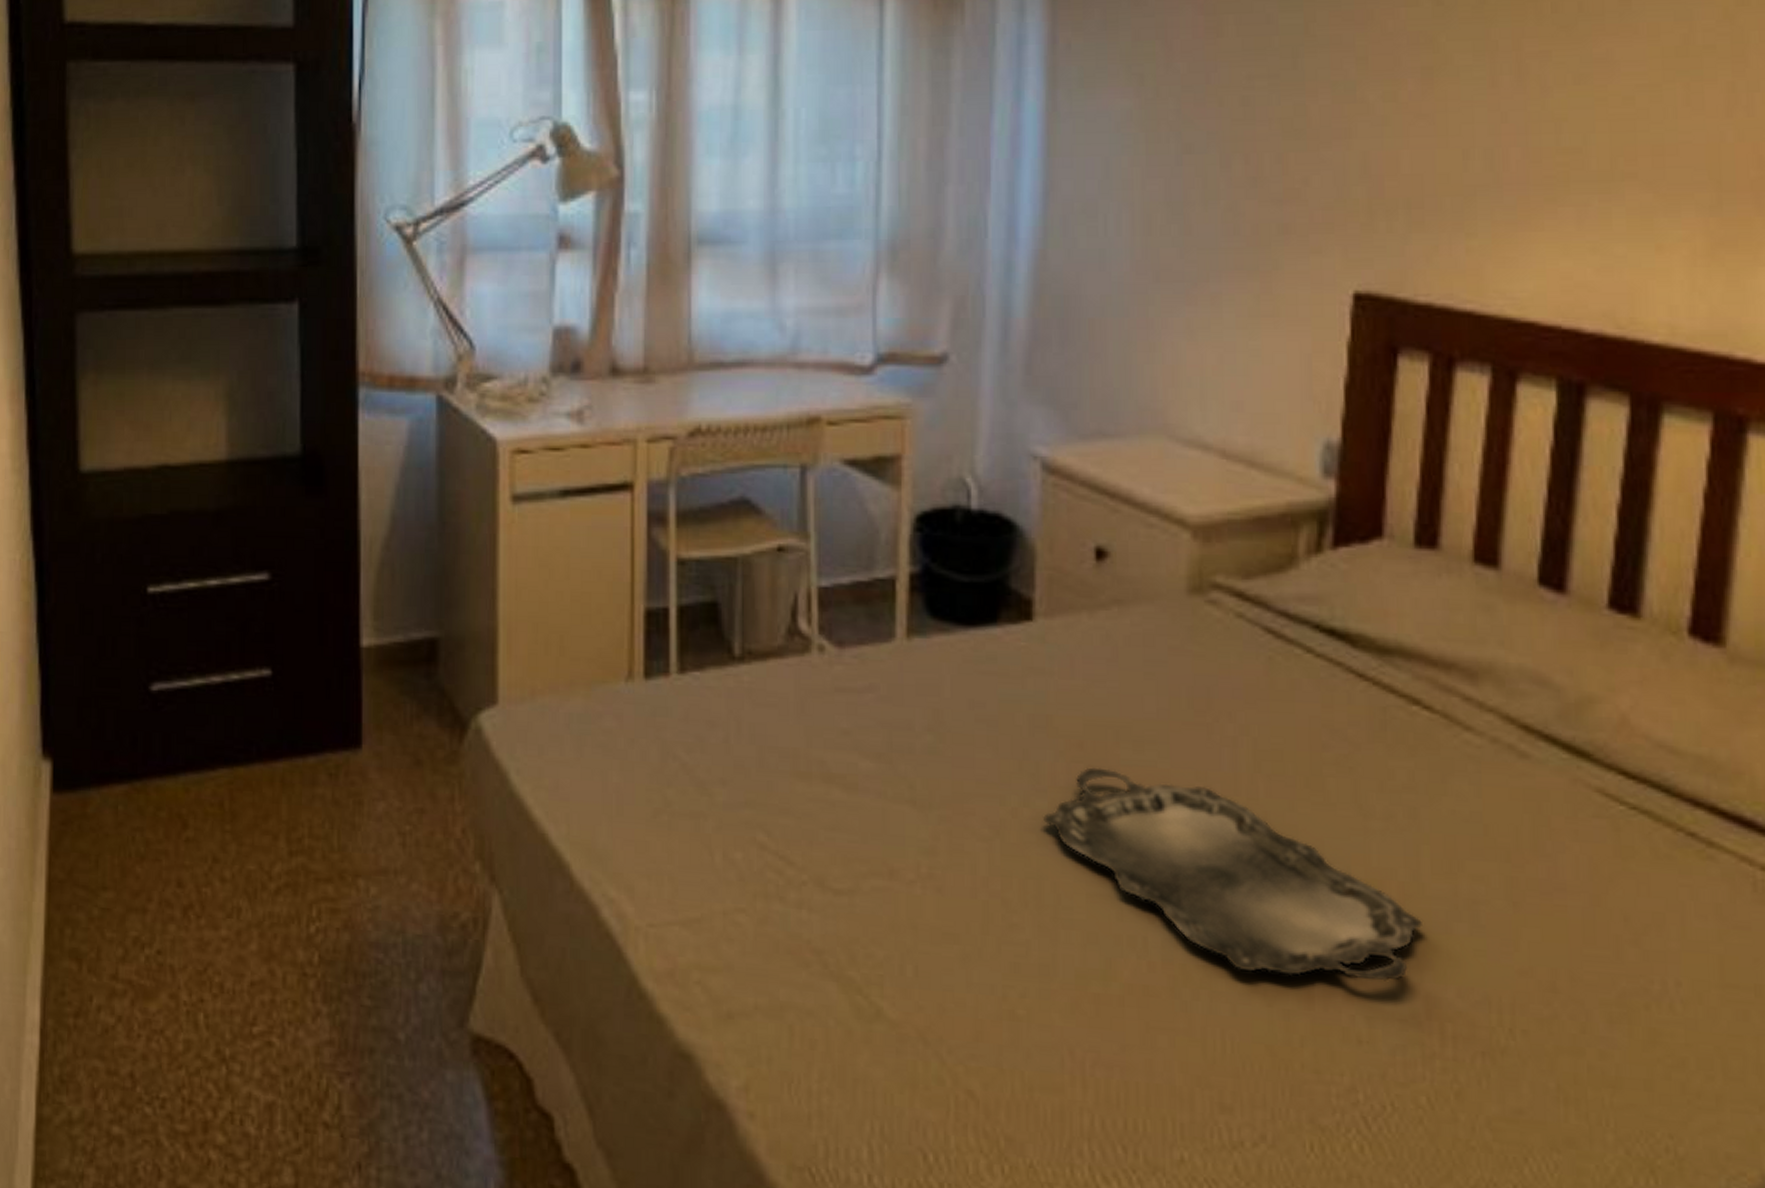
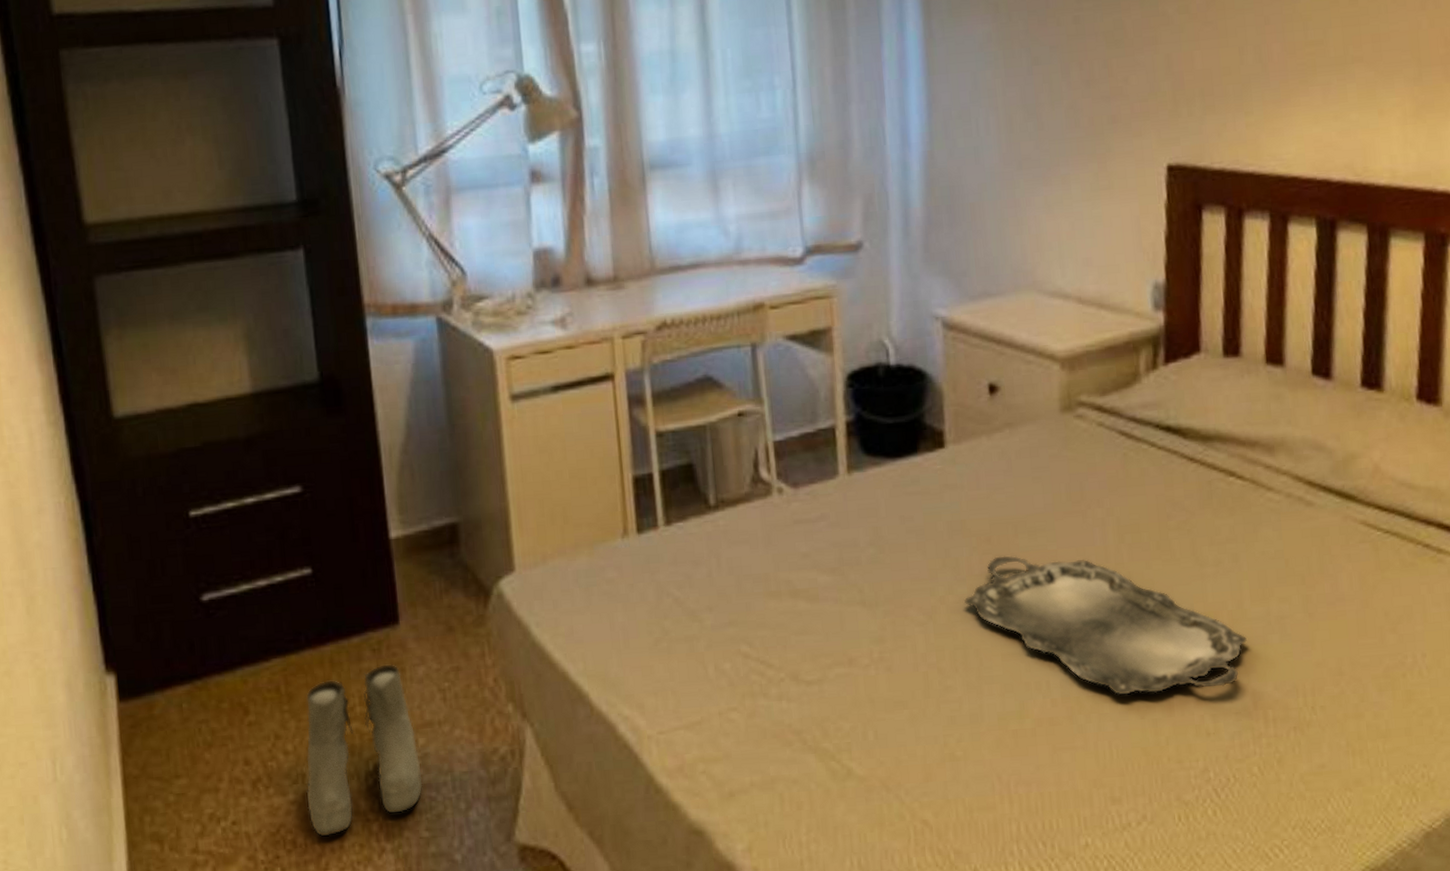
boots: none [240,793,370,987] -> present [305,664,423,837]

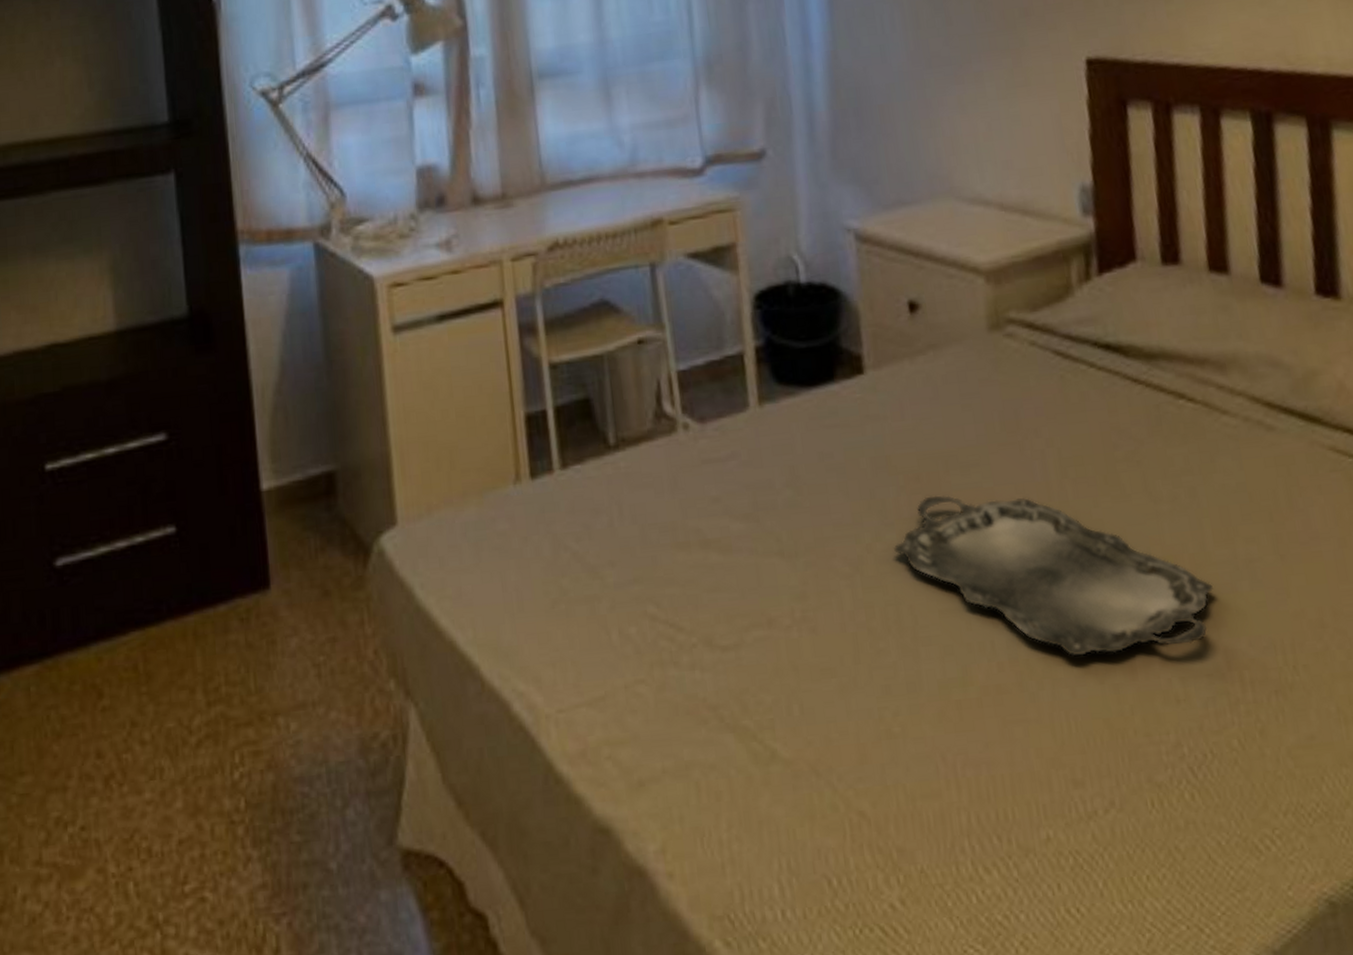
boots: present [305,664,423,837] -> none [164,635,295,844]

